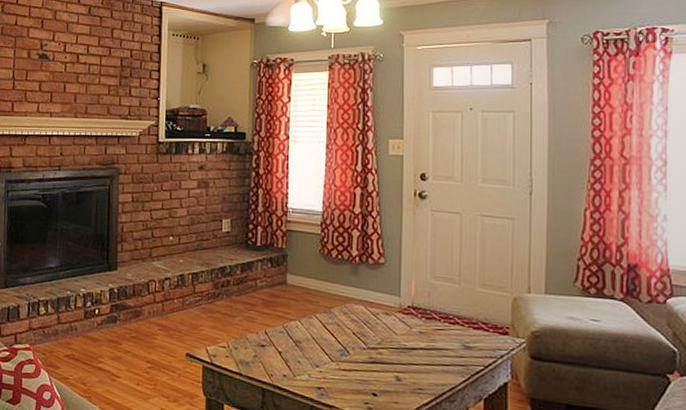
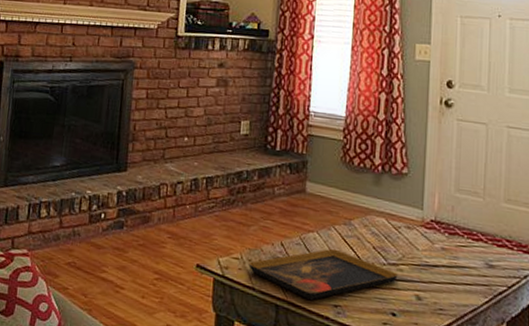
decorative tray: none [235,335,377,383] -> present [248,248,398,300]

